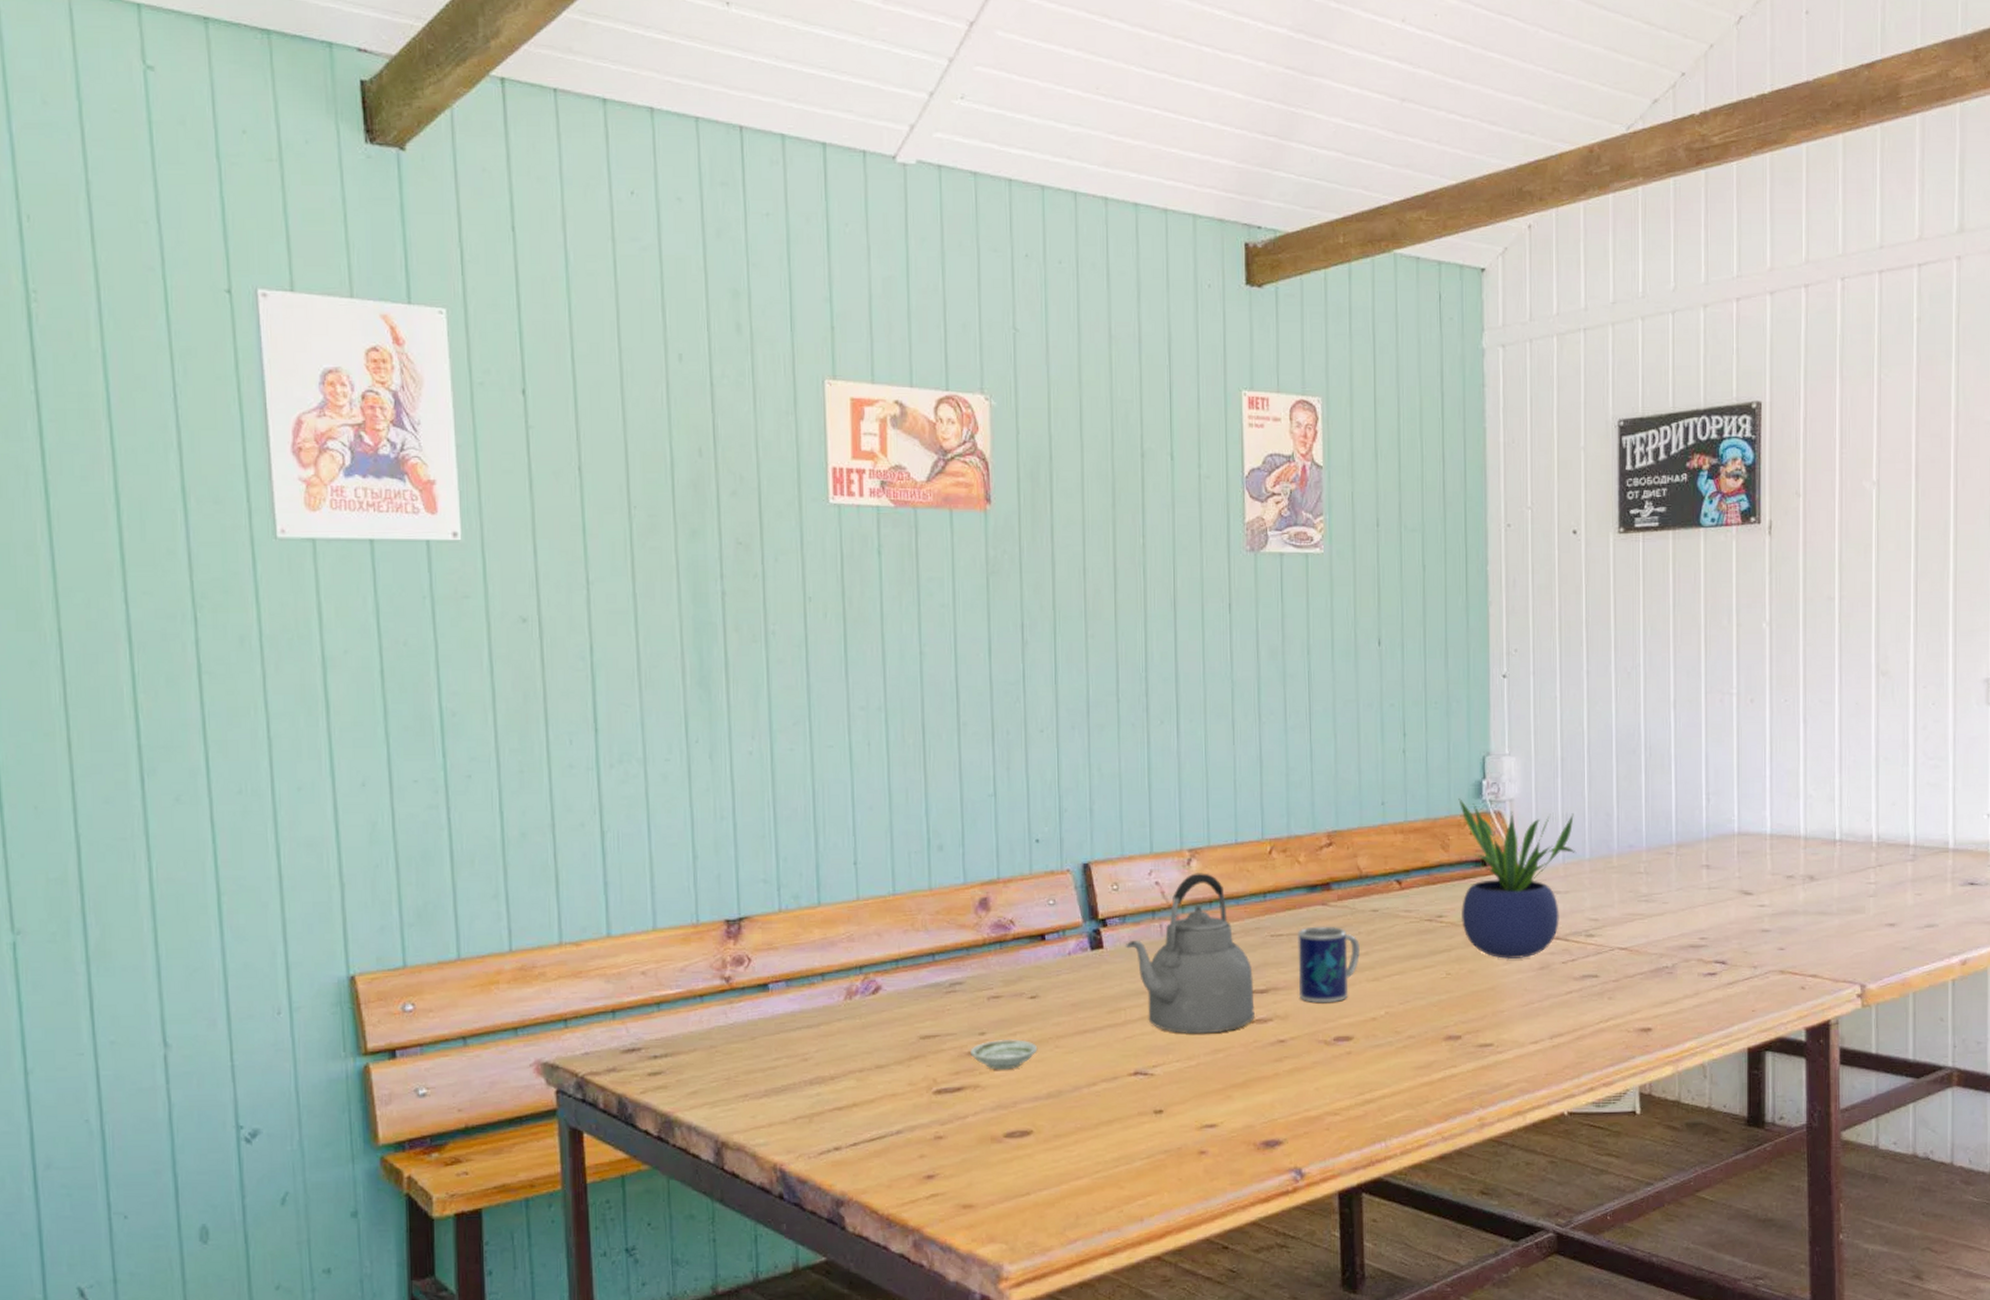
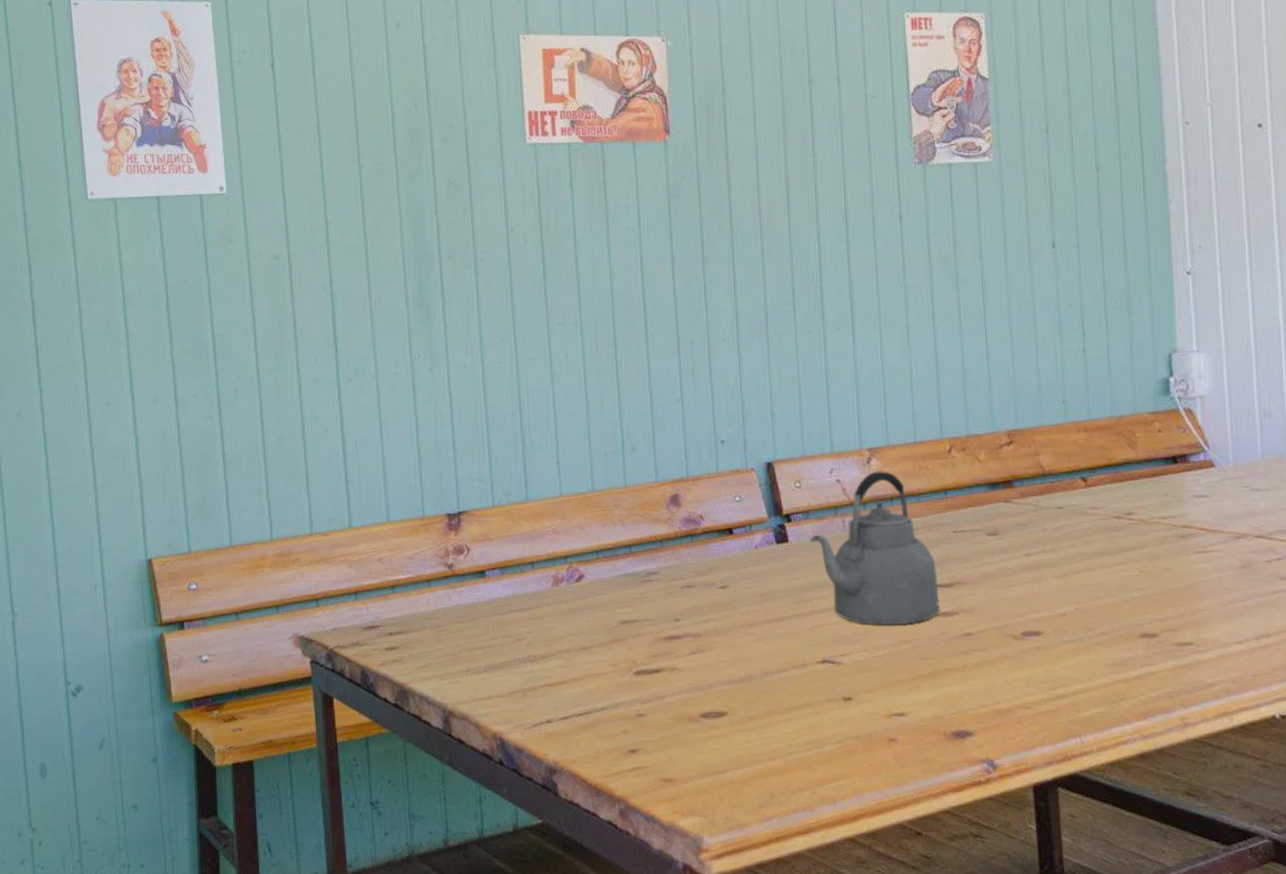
saucer: present [970,1038,1038,1070] -> none [667,625,730,654]
mug: present [1298,926,1360,1004] -> none [980,522,1046,598]
potted plant: present [1458,799,1577,960] -> none [1144,396,1277,558]

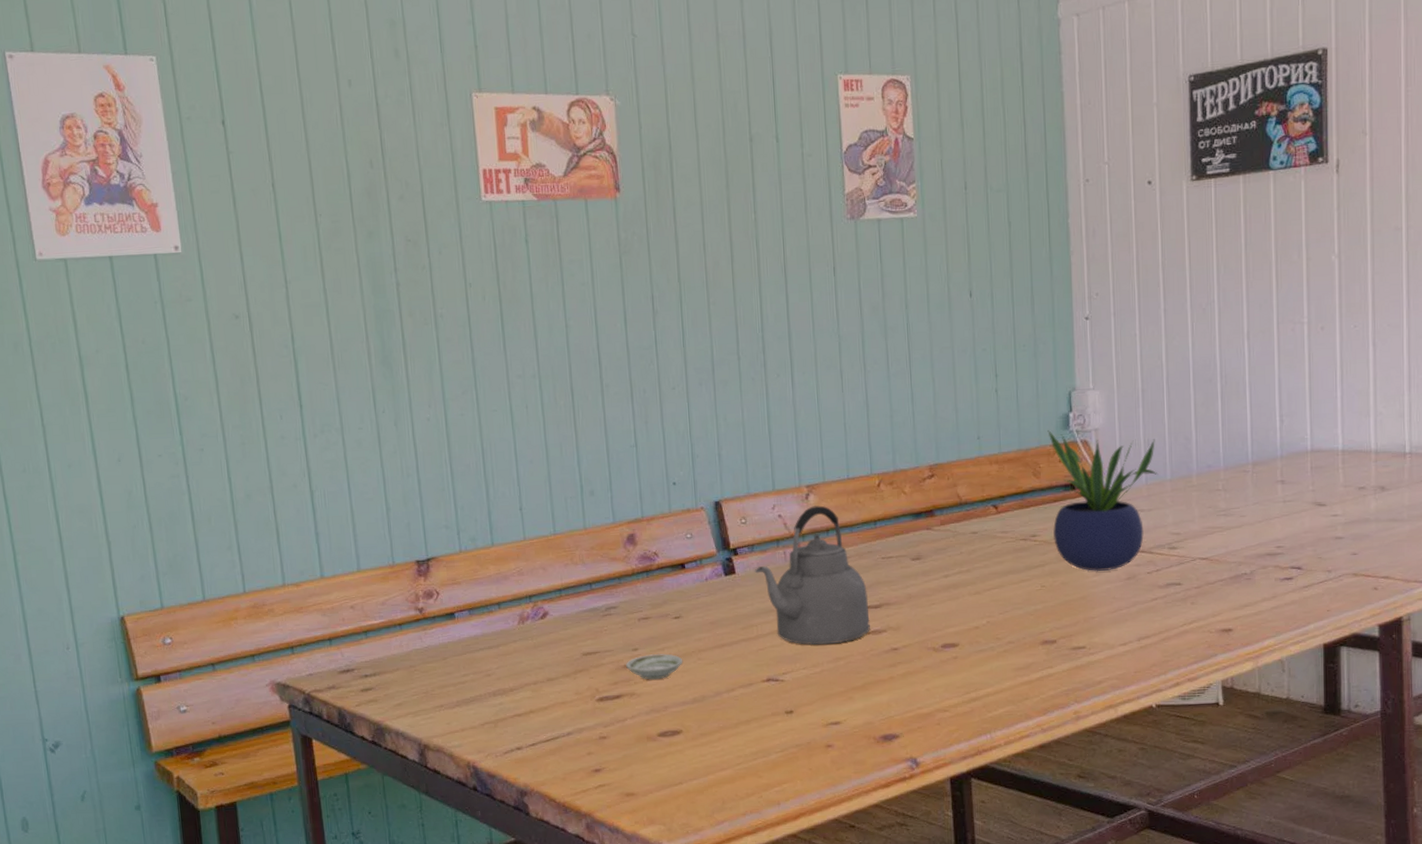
saucer: none [667,625,730,654] -> present [626,653,683,680]
potted plant: none [1144,396,1277,558] -> present [1047,430,1158,572]

